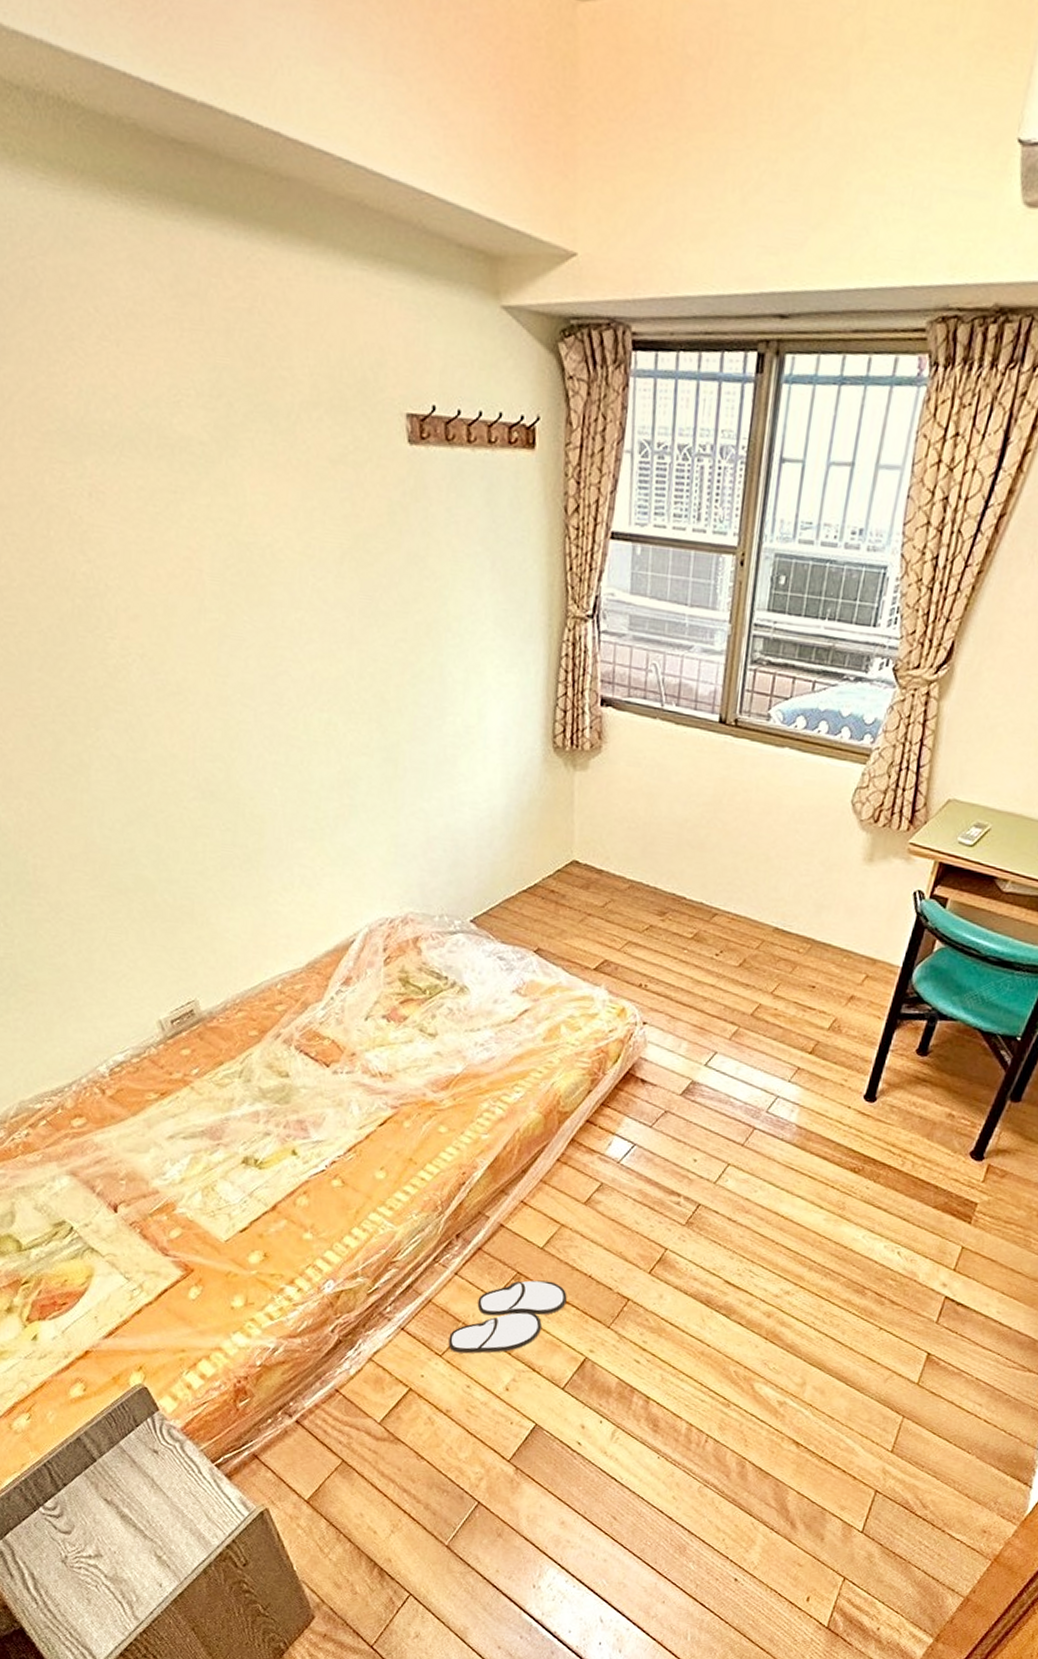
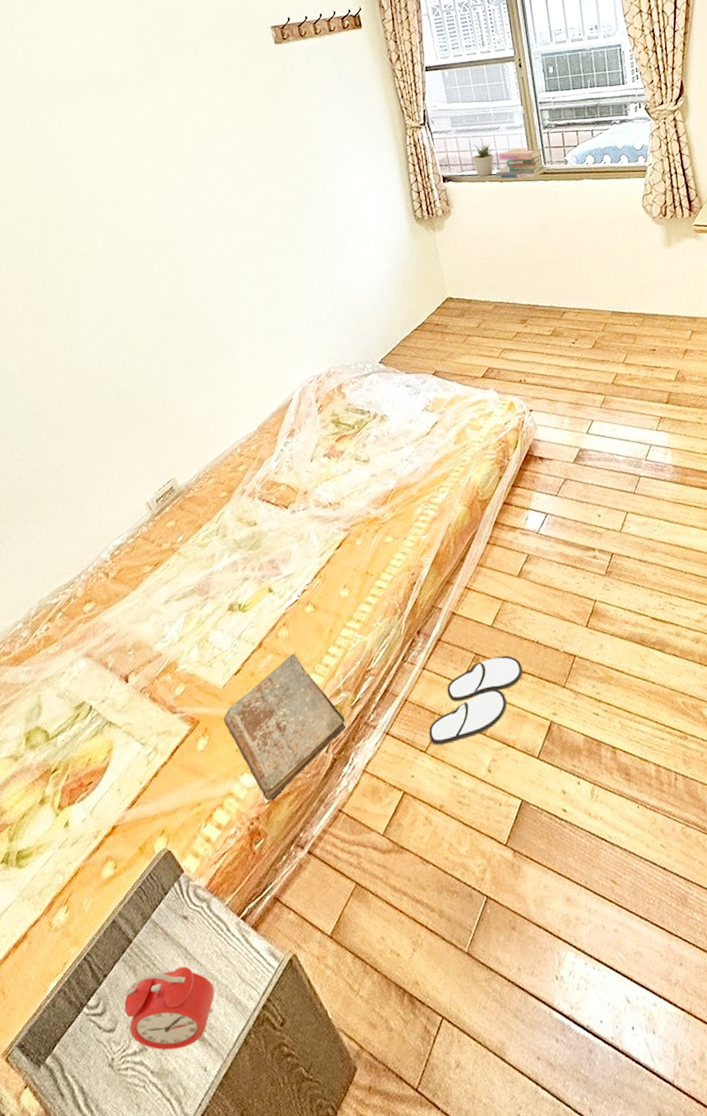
alarm clock: none [83,1491,179,1563] -> present [124,966,215,1051]
book: none [222,1225,358,1366] -> present [224,653,347,801]
potted plant: none [645,663,675,713] -> present [471,142,494,178]
books: none [671,680,741,730] -> present [495,147,547,179]

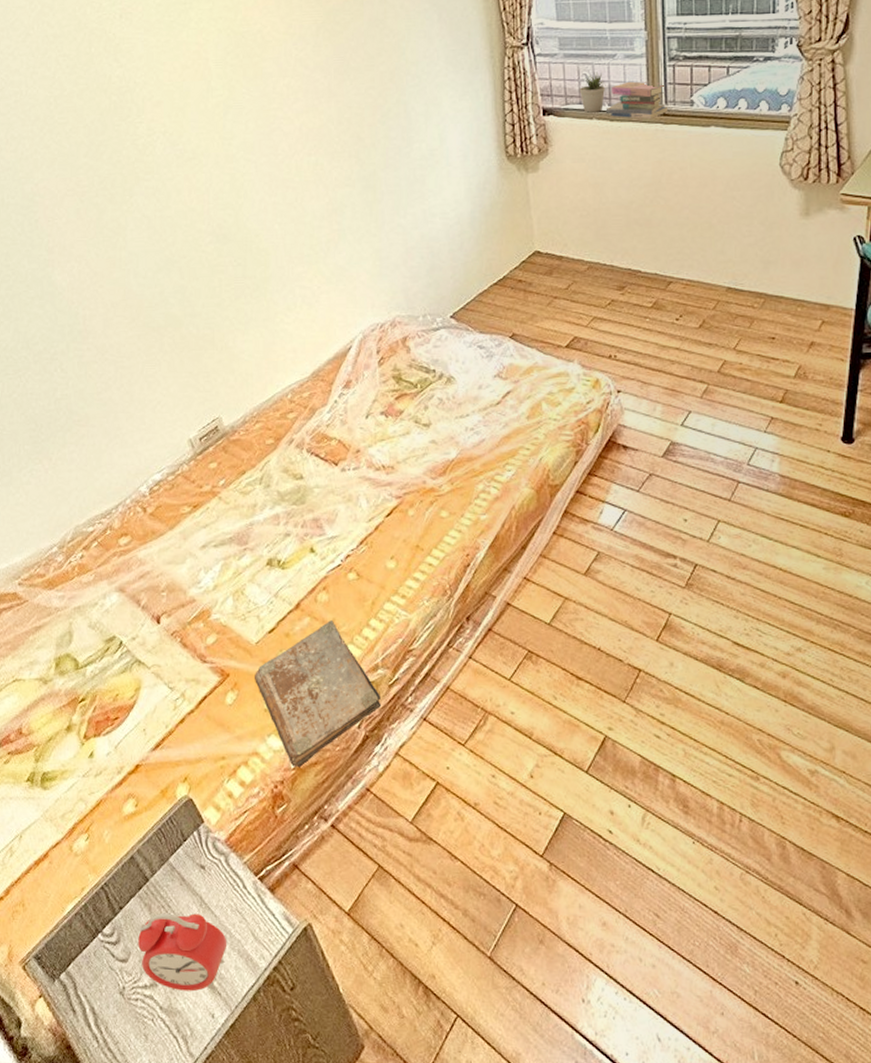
slippers: present [429,655,523,746] -> none [470,657,579,741]

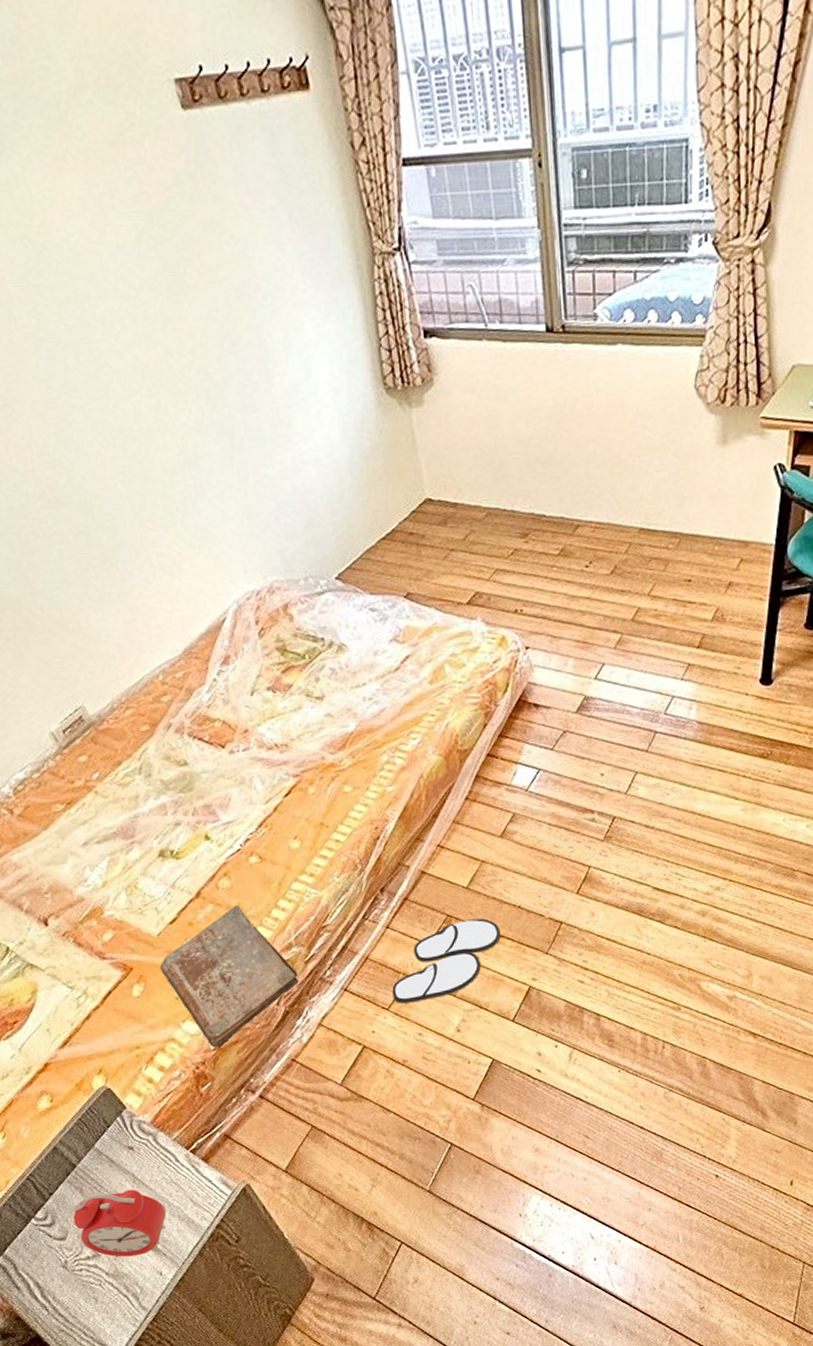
slippers: none [470,657,579,741] -> present [392,918,501,1004]
potted plant: present [579,71,605,114] -> none [464,281,495,334]
books: present [605,81,667,120] -> none [496,292,568,339]

